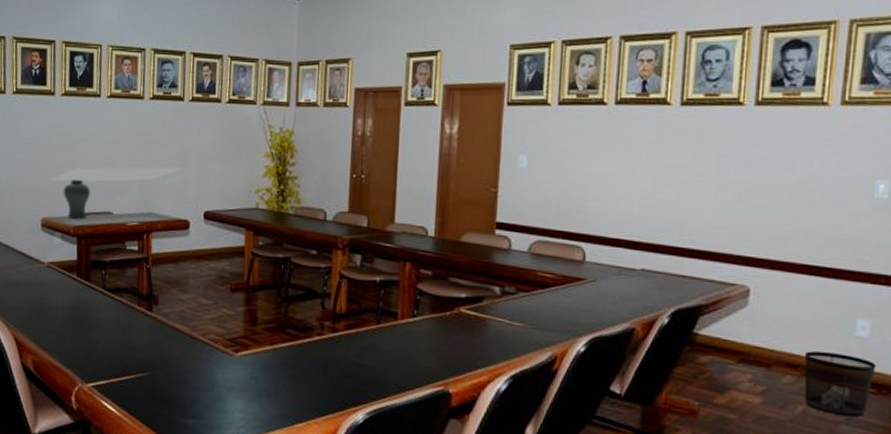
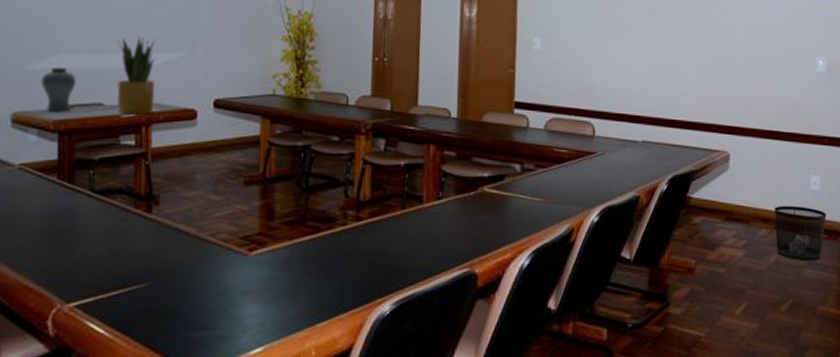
planter: none [123,153,155,223] -> present [116,37,156,114]

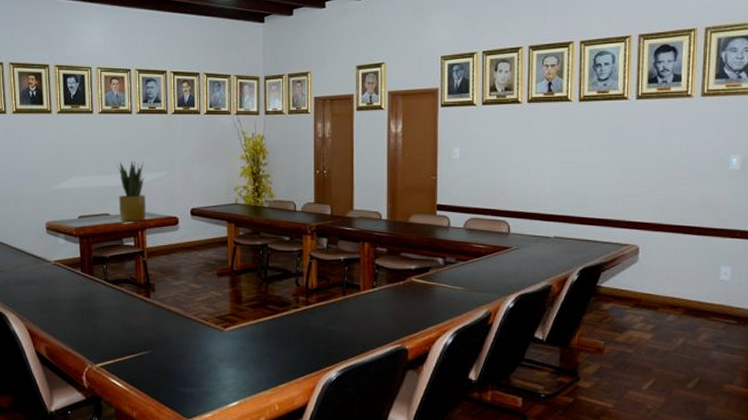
vase: present [41,67,76,112] -> none [64,187,88,221]
waste bin: present [774,205,826,261] -> none [682,293,736,345]

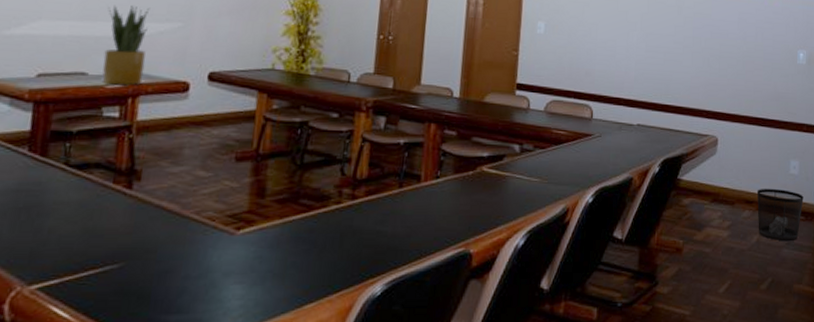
waste bin: none [682,293,736,345] -> present [756,188,804,242]

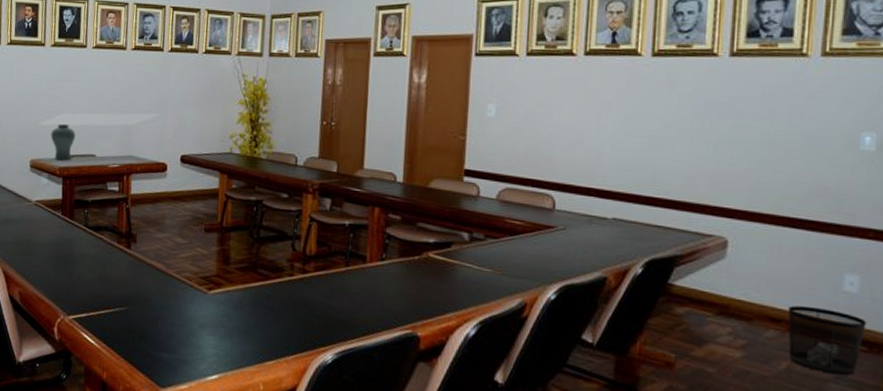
vase: none [18,33,59,81] -> present [50,124,76,161]
planter: present [102,5,151,85] -> none [105,100,136,165]

